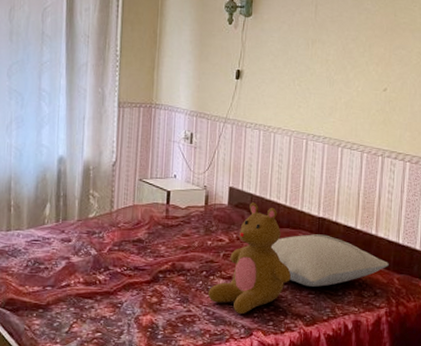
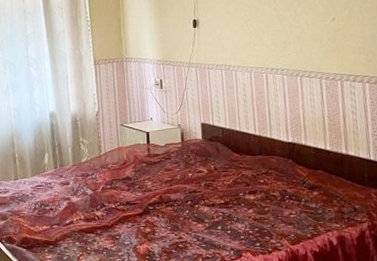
teddy bear: present [208,202,291,315] -> none [196,135,270,238]
pillow: present [271,234,389,287] -> none [247,158,364,208]

